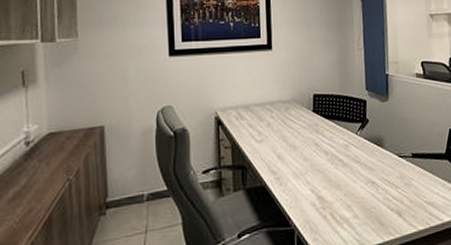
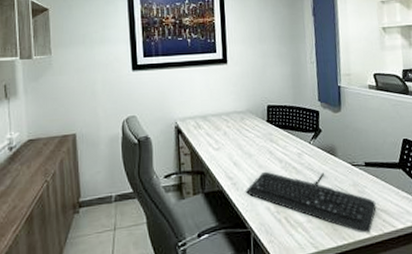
keyboard: none [289,164,423,228] -> present [245,171,376,233]

